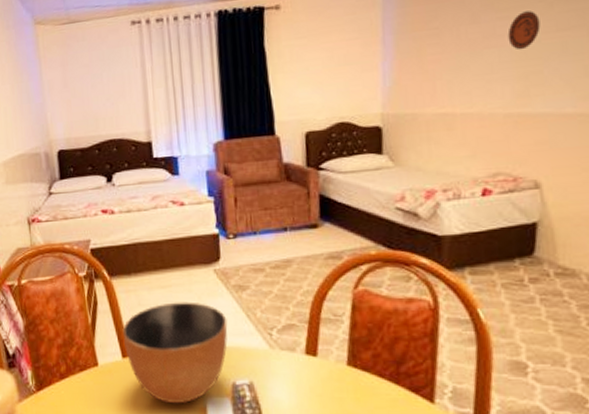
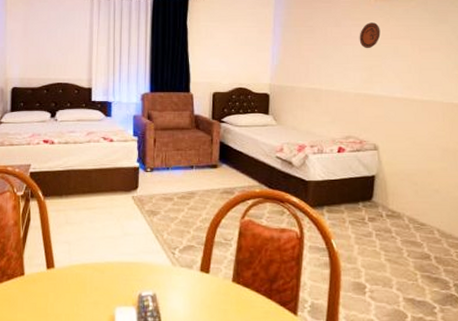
bowl: present [122,302,228,404] -> none [49,222,139,312]

